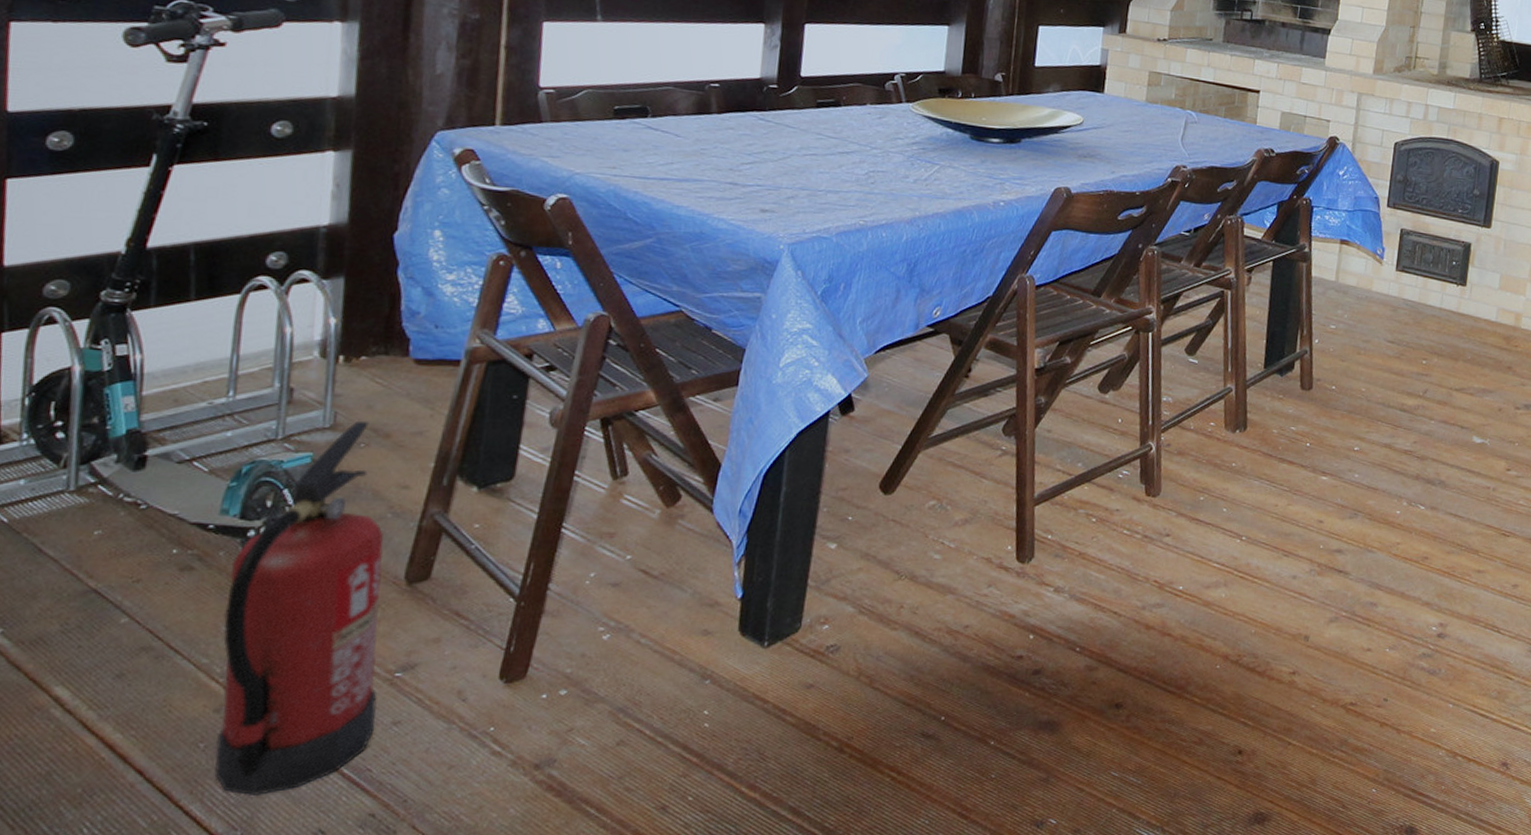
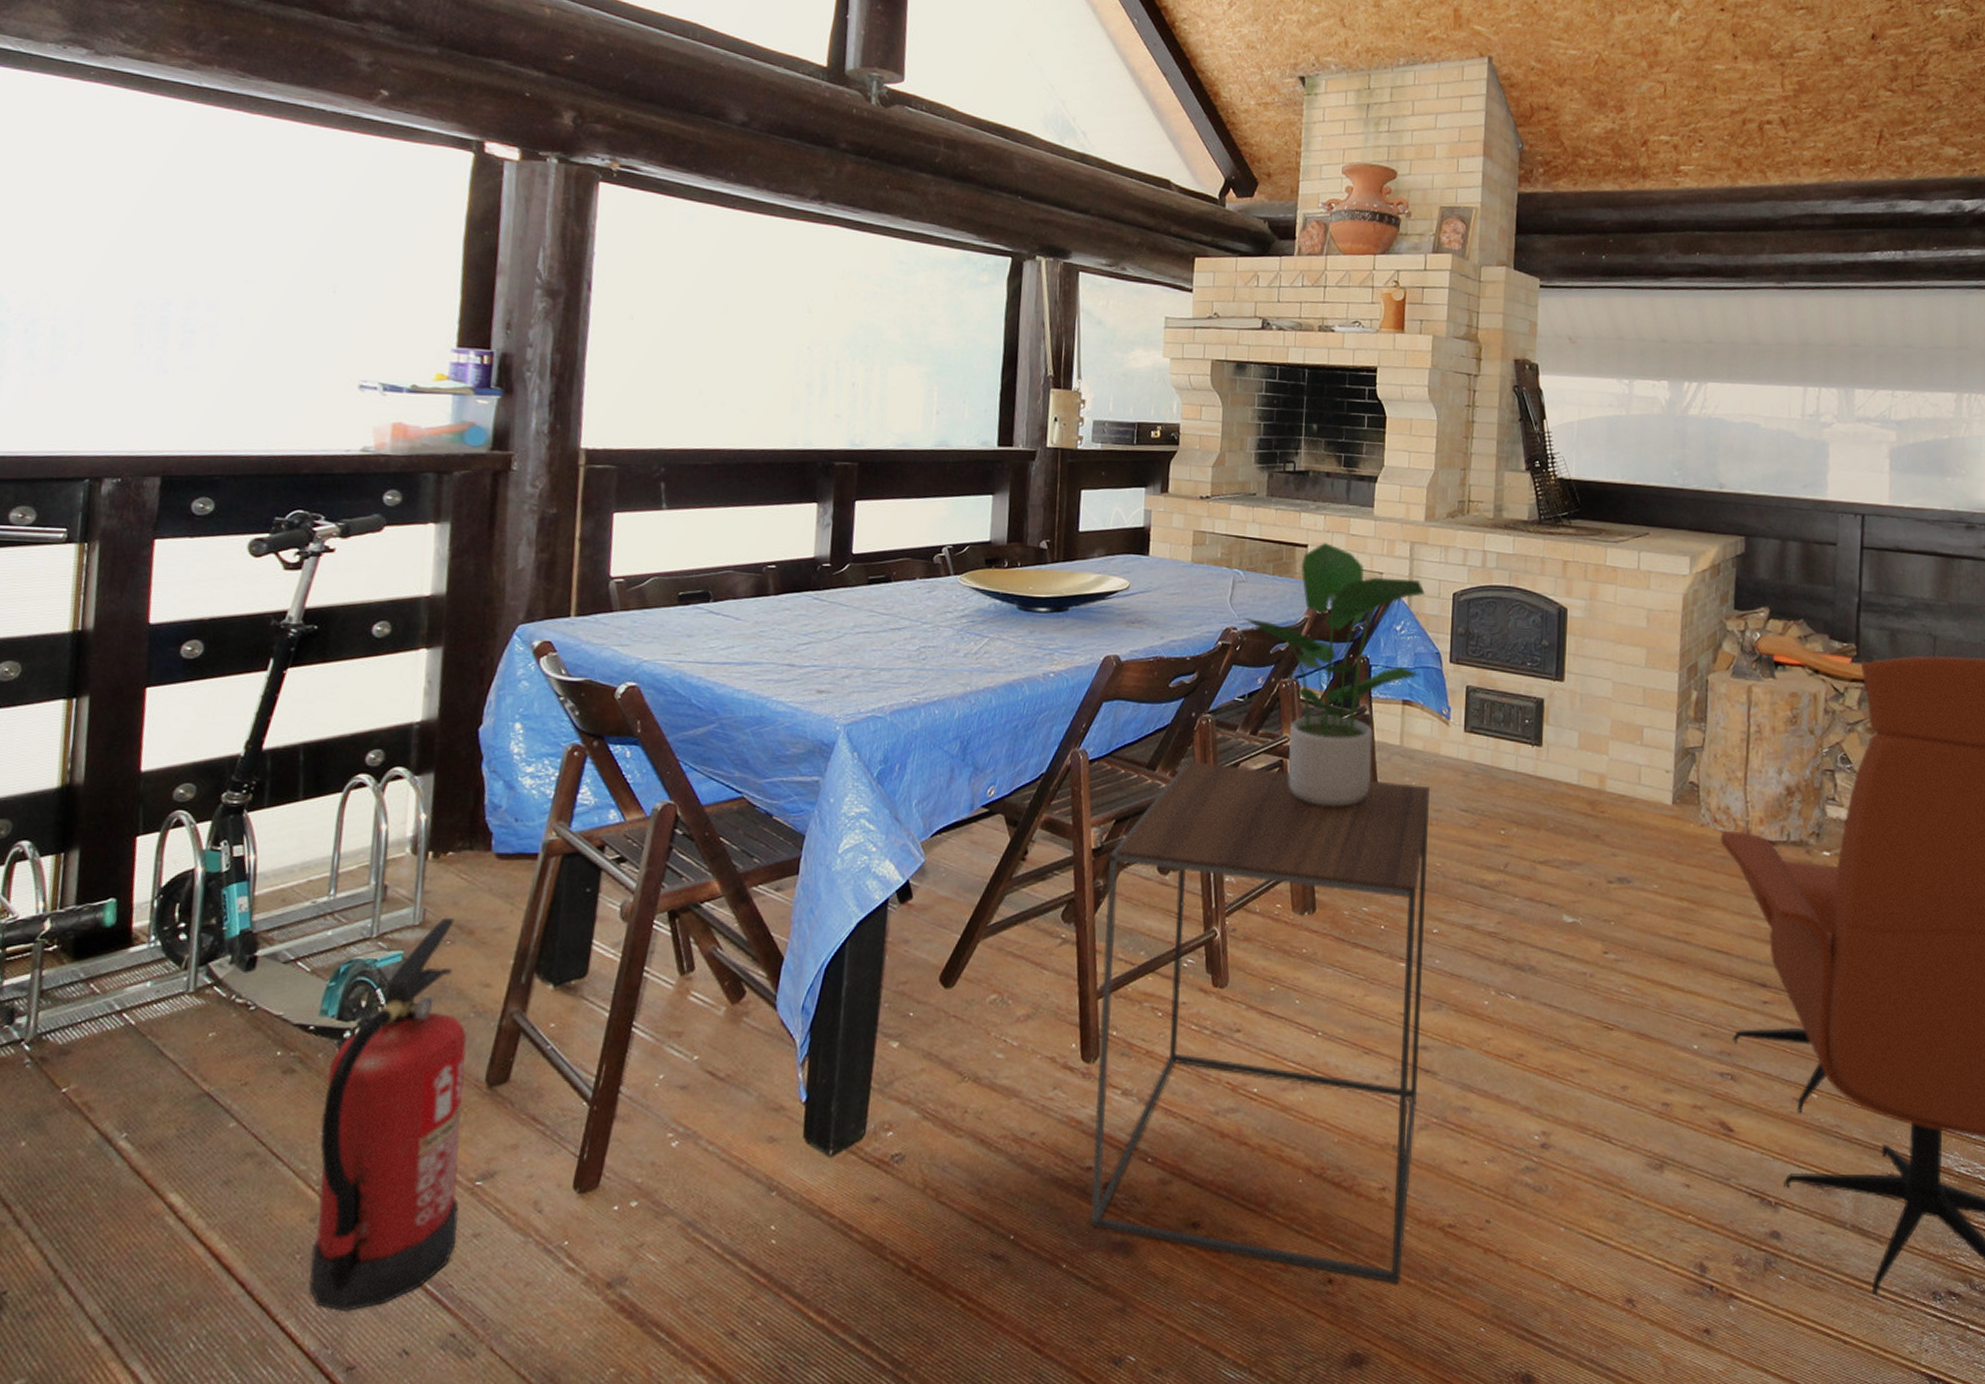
side table: none [1018,289,1360,753] -> present [1090,761,1430,1284]
potted plant: none [1192,89,1368,336] -> present [1242,543,1425,807]

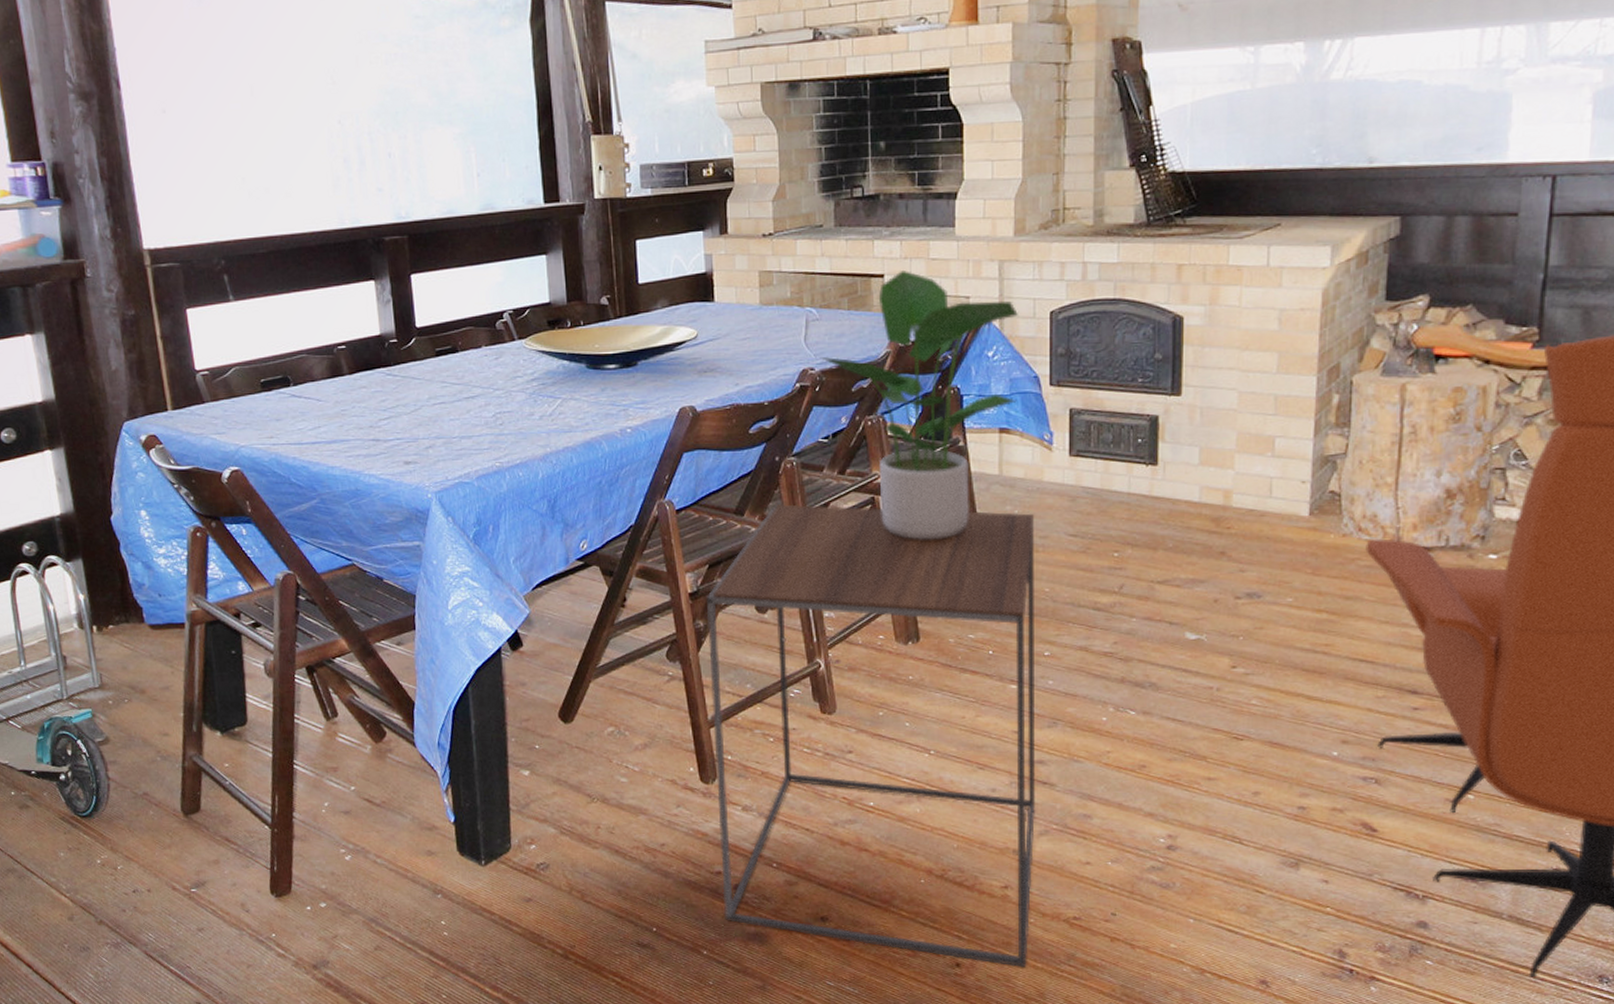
fire extinguisher: present [308,917,467,1313] -> none [55,680,186,986]

